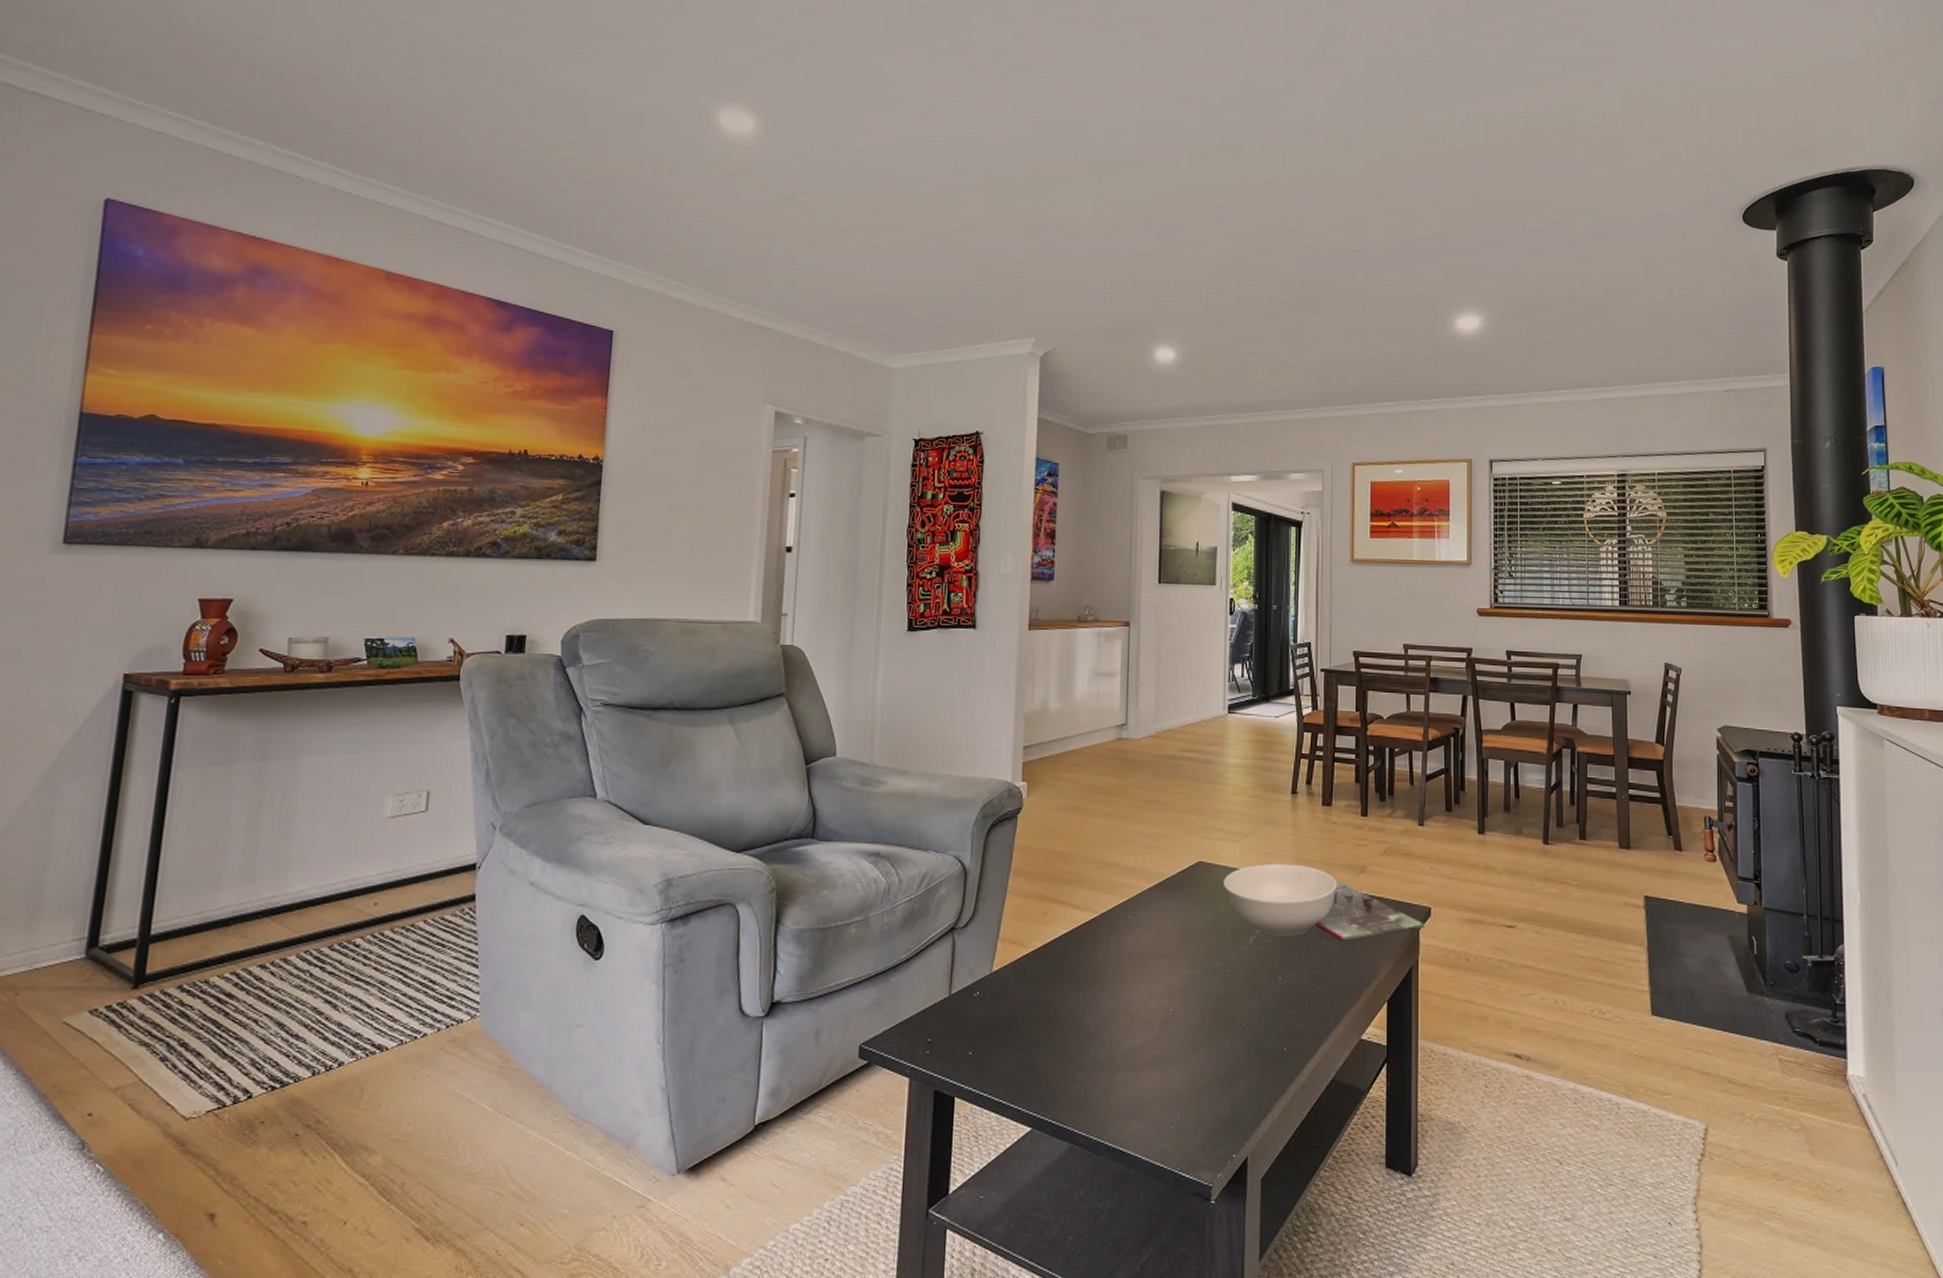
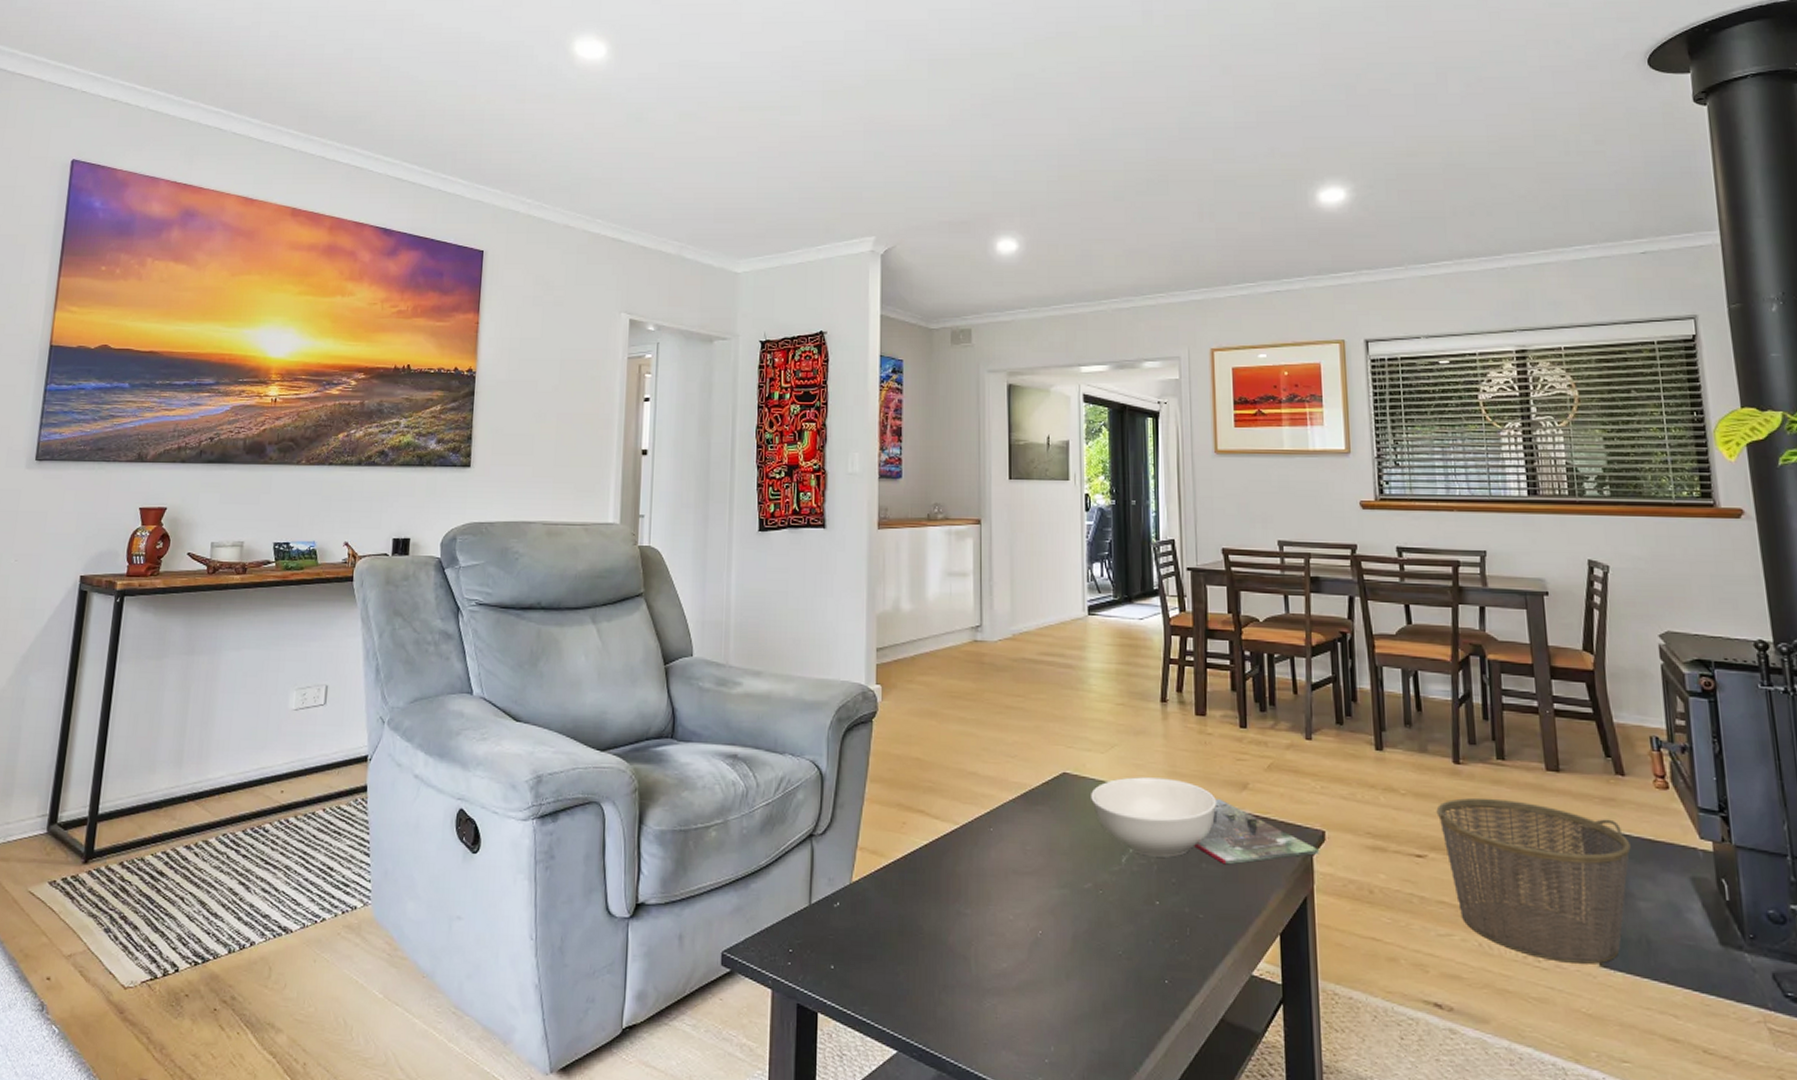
basket: none [1526,873,1683,1013] -> present [1436,797,1631,964]

